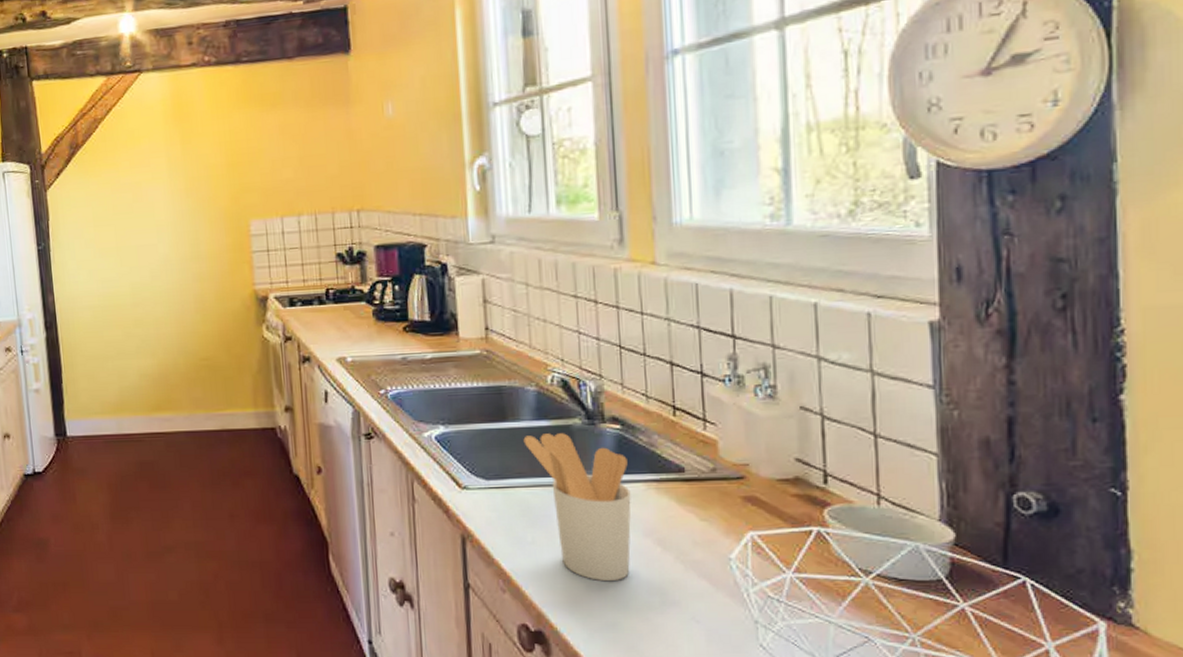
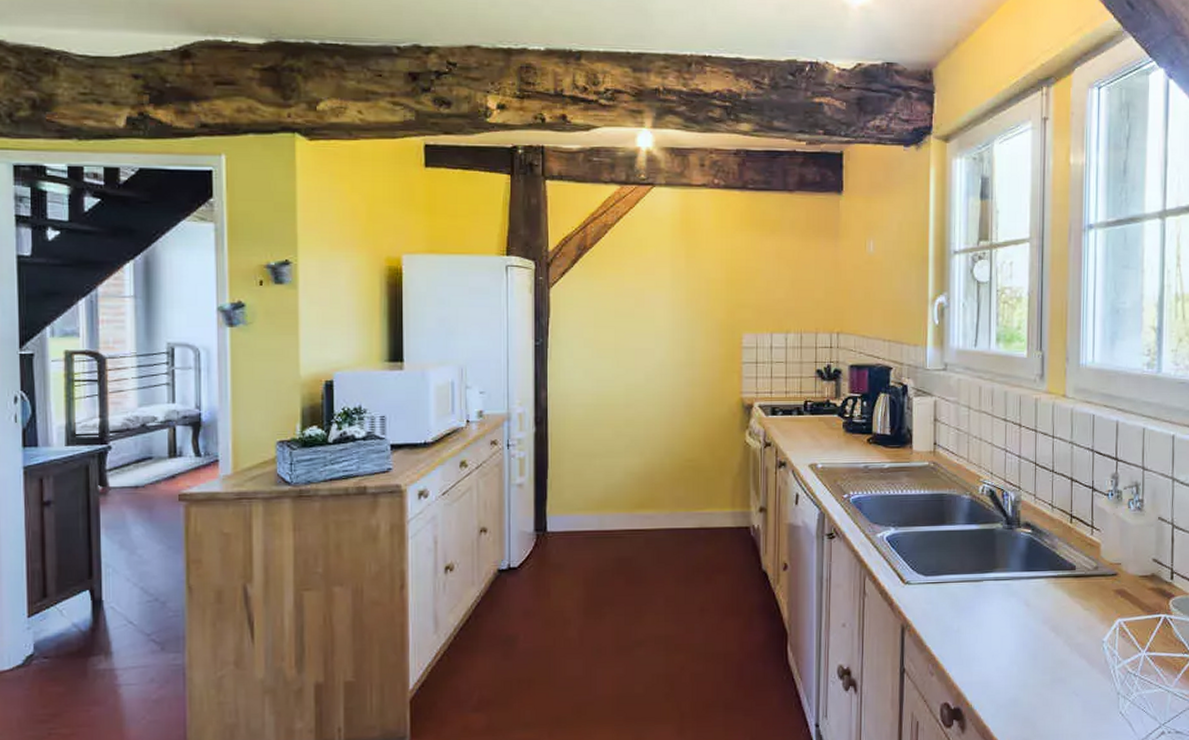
utensil holder: present [523,433,632,582] -> none [957,536,1035,664]

